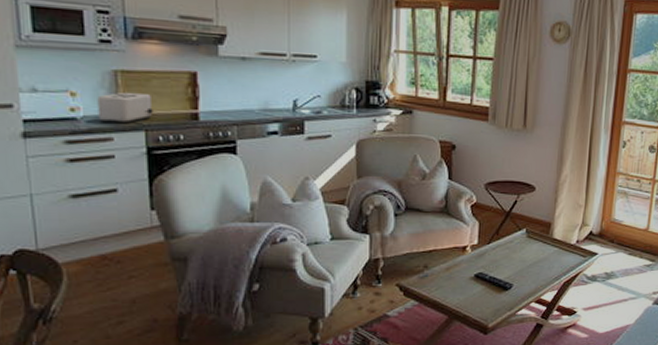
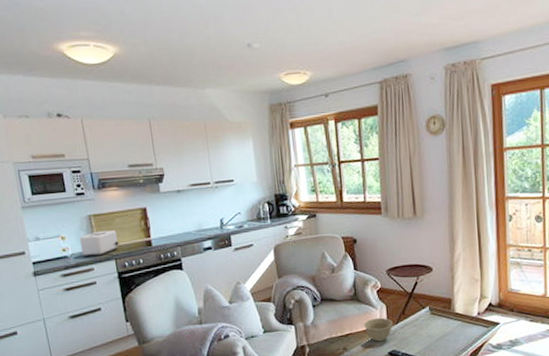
bowl: none [451,235,484,262] -> present [364,317,393,342]

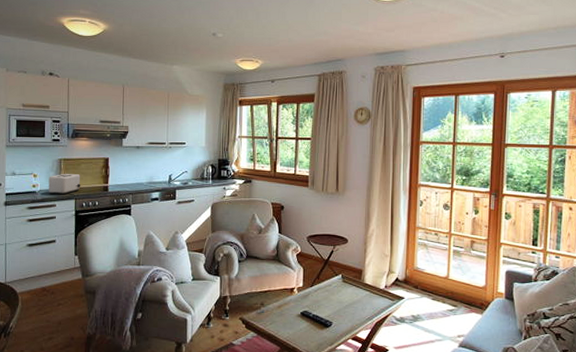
bowl: present [364,317,393,342] -> none [282,279,308,301]

